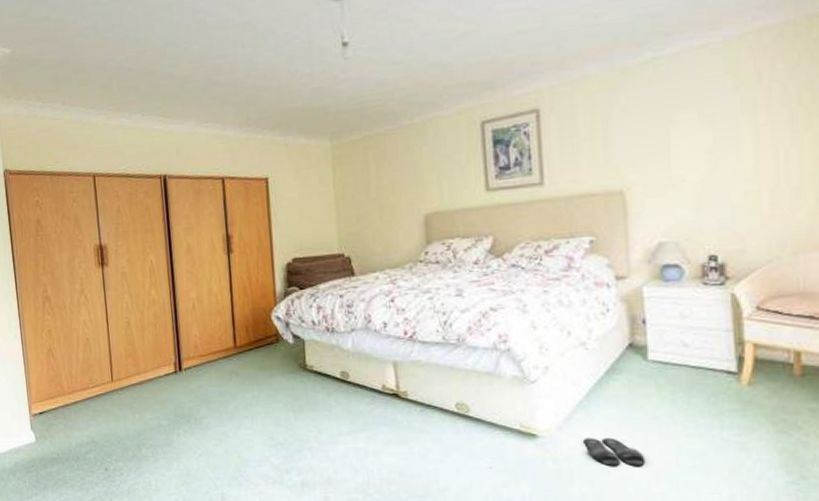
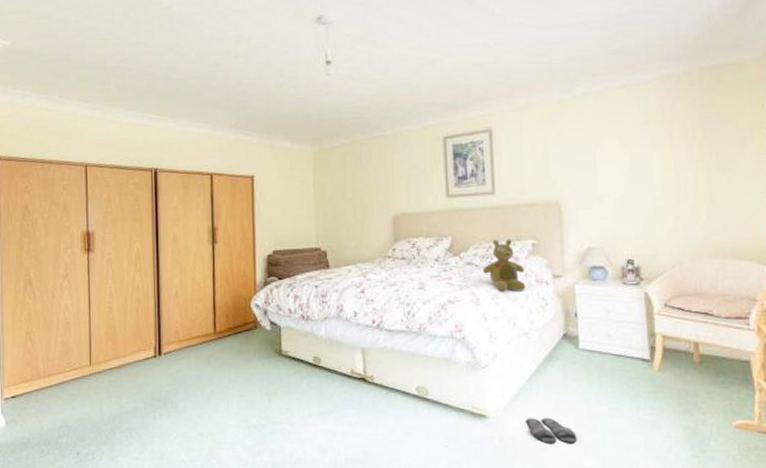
stuffed bear: none [530,236,583,297] -> present [482,239,526,292]

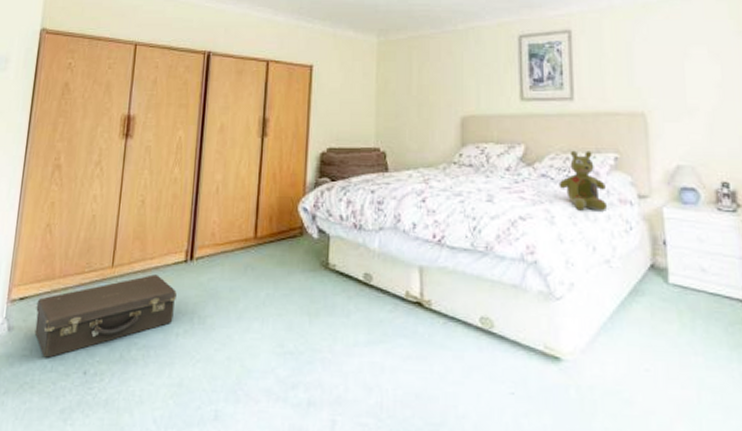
suitcase: none [27,369,150,444] -> present [34,274,177,358]
slippers: present [526,417,577,444] -> none [607,364,668,401]

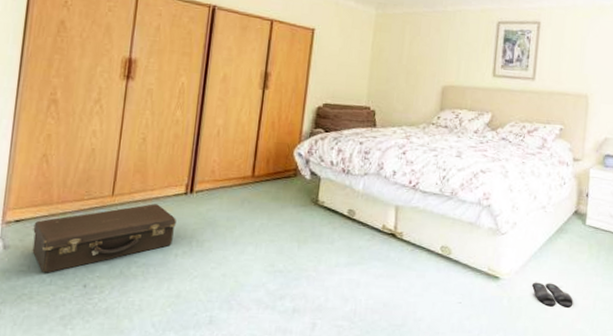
stuffed bear: present [559,150,608,211] -> none [514,120,550,170]
slippers: none [607,364,668,401] -> present [532,282,573,308]

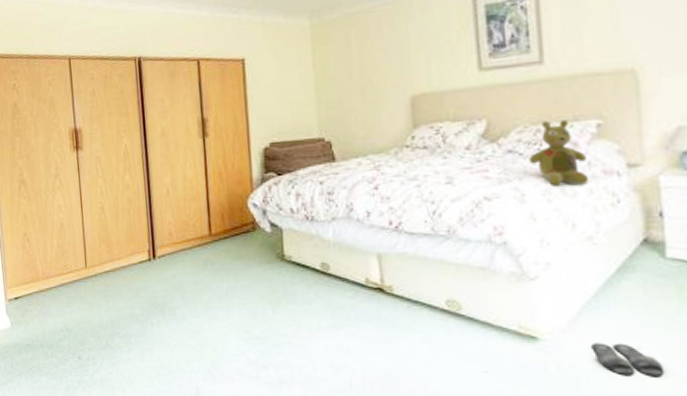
suitcase: present [32,204,176,273] -> none [29,273,147,346]
stuffed bear: none [514,120,550,170] -> present [529,119,590,186]

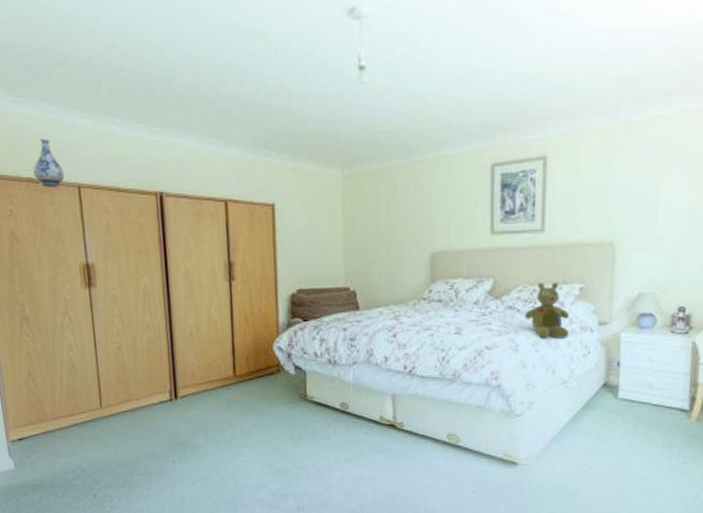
vase: none [32,19,58,62] -> present [32,139,65,188]
slippers: present [591,342,665,378] -> none [557,465,607,491]

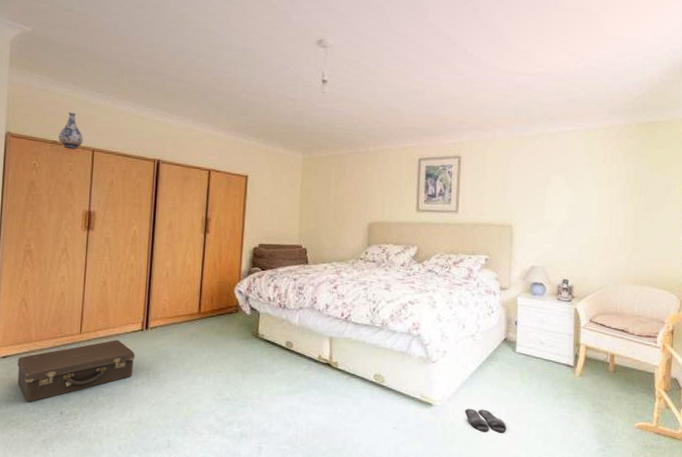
suitcase: none [35,413,167,486] -> present [17,340,135,402]
stuffed bear: present [524,282,570,339] -> none [441,252,477,299]
slippers: none [557,465,607,491] -> present [465,408,507,433]

